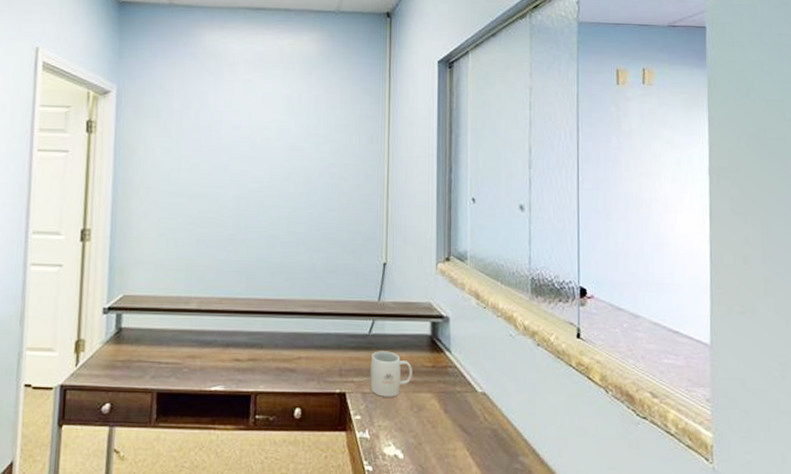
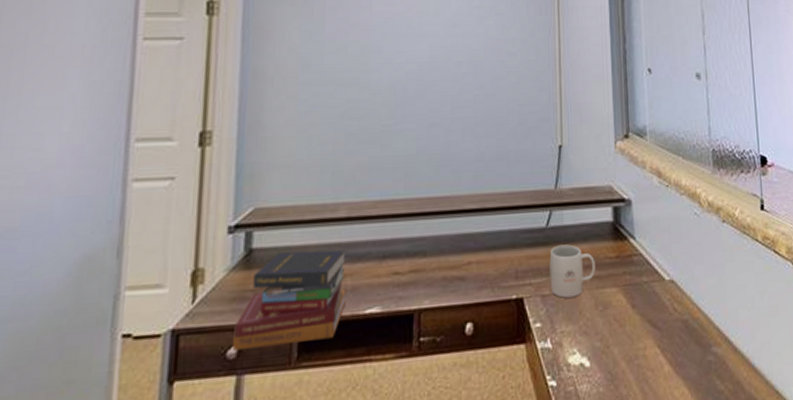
books: none [106,333,196,408] -> present [233,250,346,352]

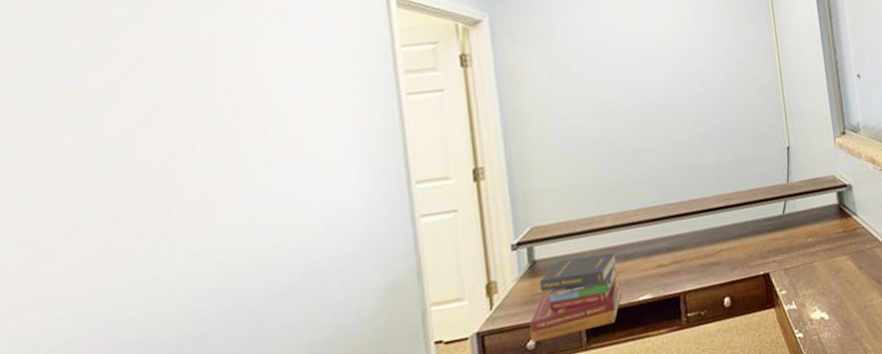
mug: present [549,244,595,298] -> none [787,226,827,269]

